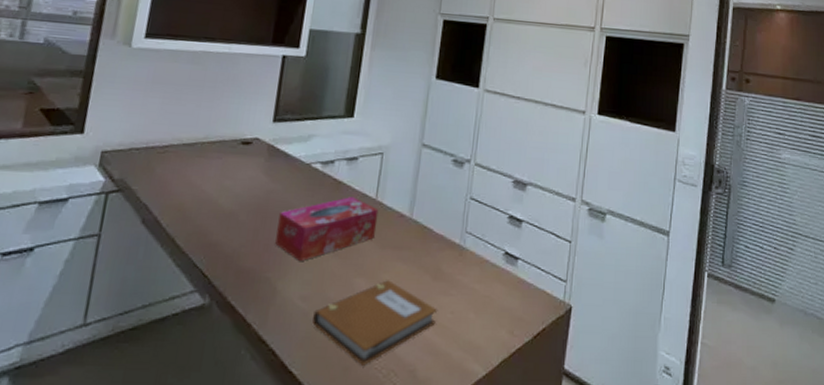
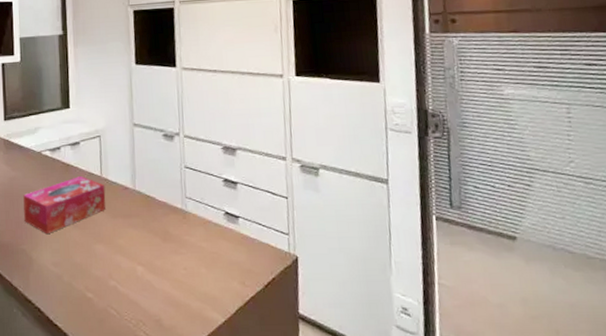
notebook: present [312,280,438,365] -> none [66,244,172,317]

